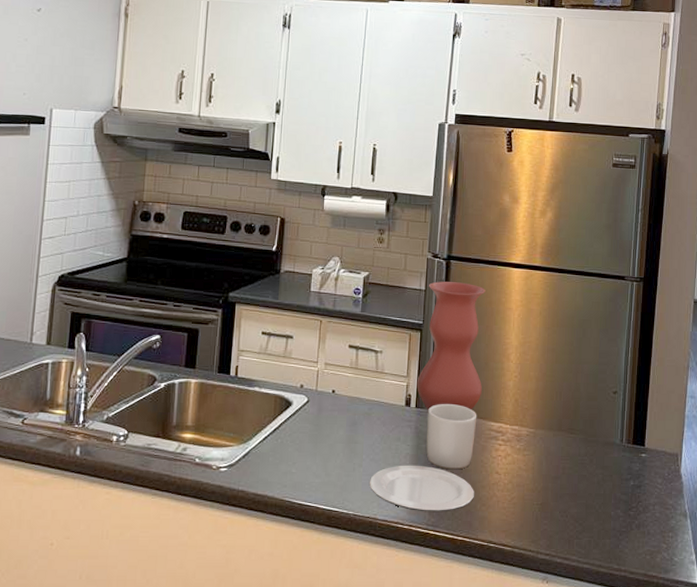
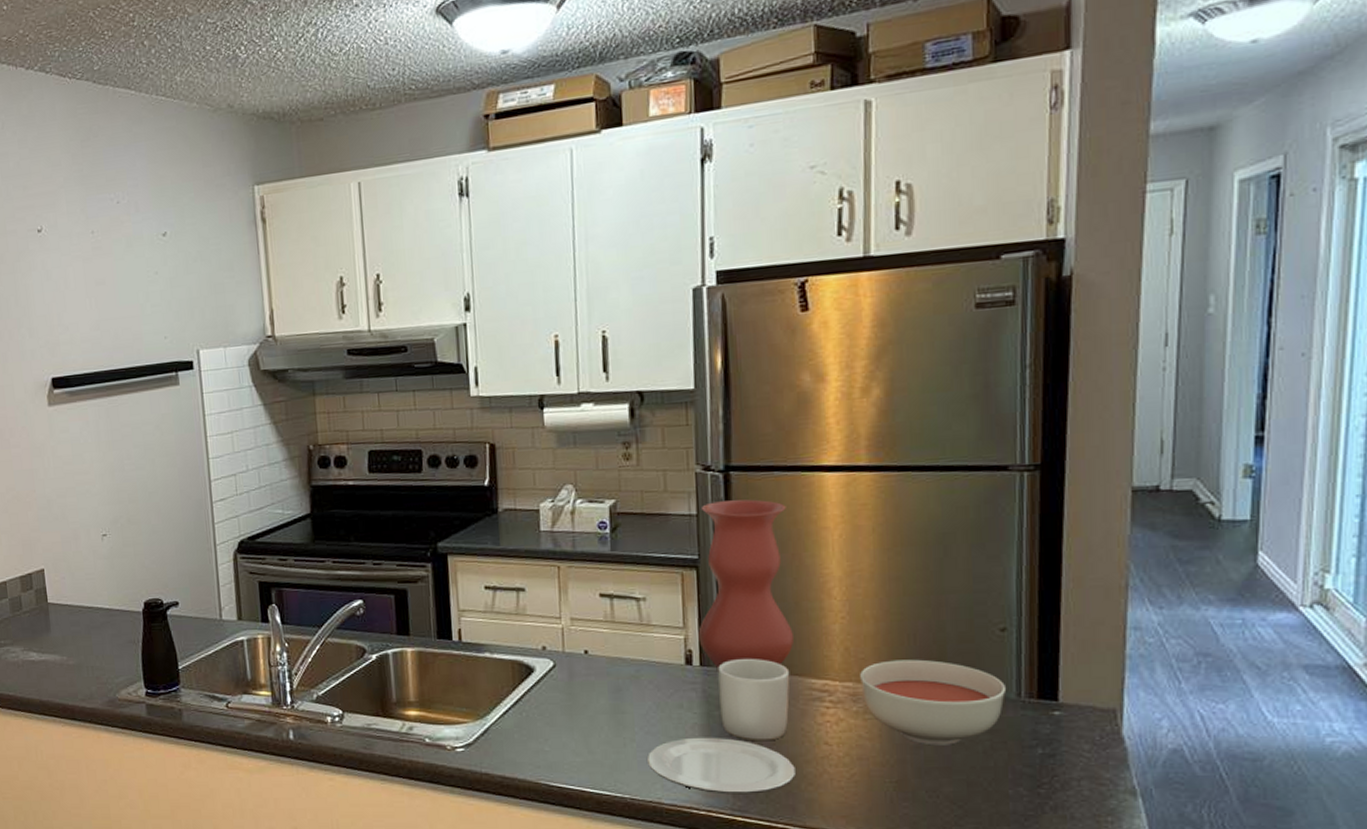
bowl: none [523,411,615,477] -> present [859,659,1007,746]

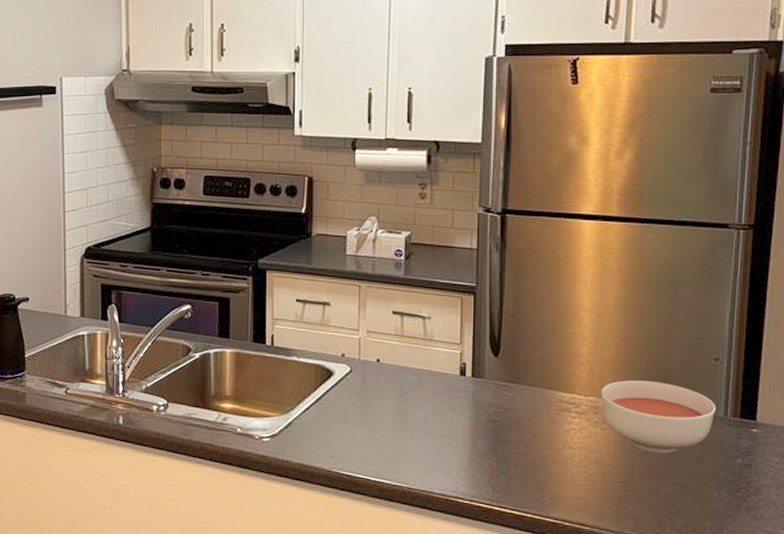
plate: present [646,737,796,795] -> none [423,437,544,488]
vase: present [698,499,795,672] -> none [472,239,550,383]
mug: present [718,658,790,742] -> none [486,372,545,444]

